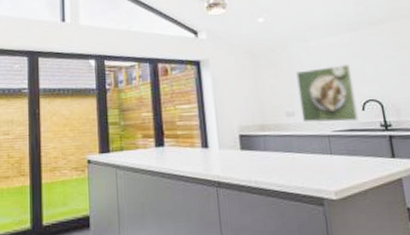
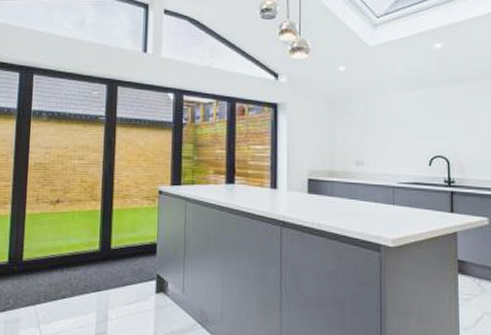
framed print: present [296,65,359,123] -> none [370,120,424,175]

